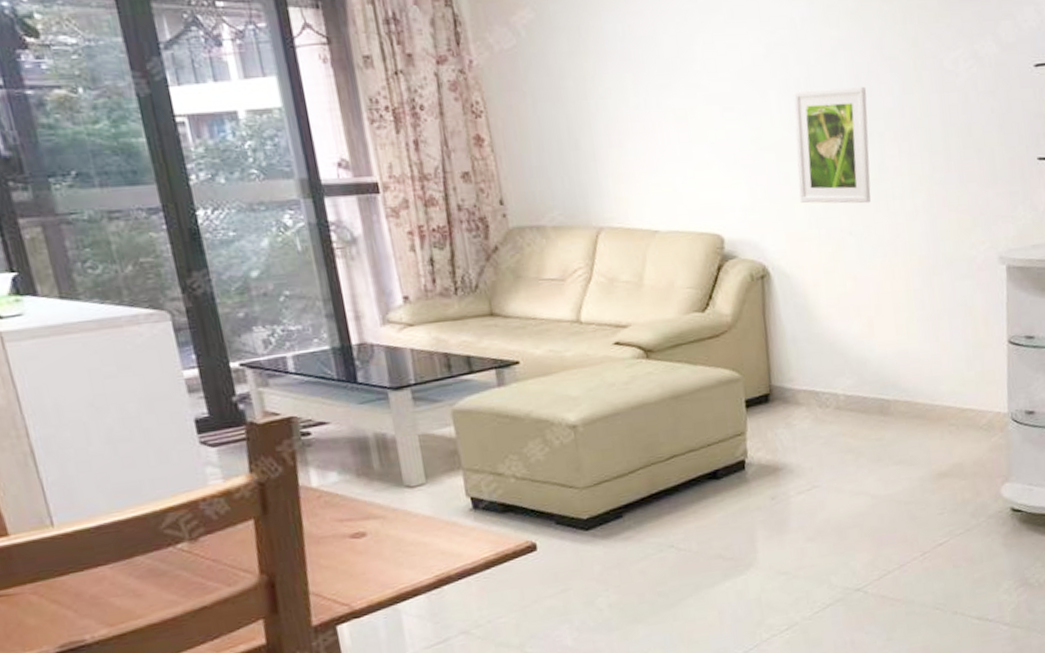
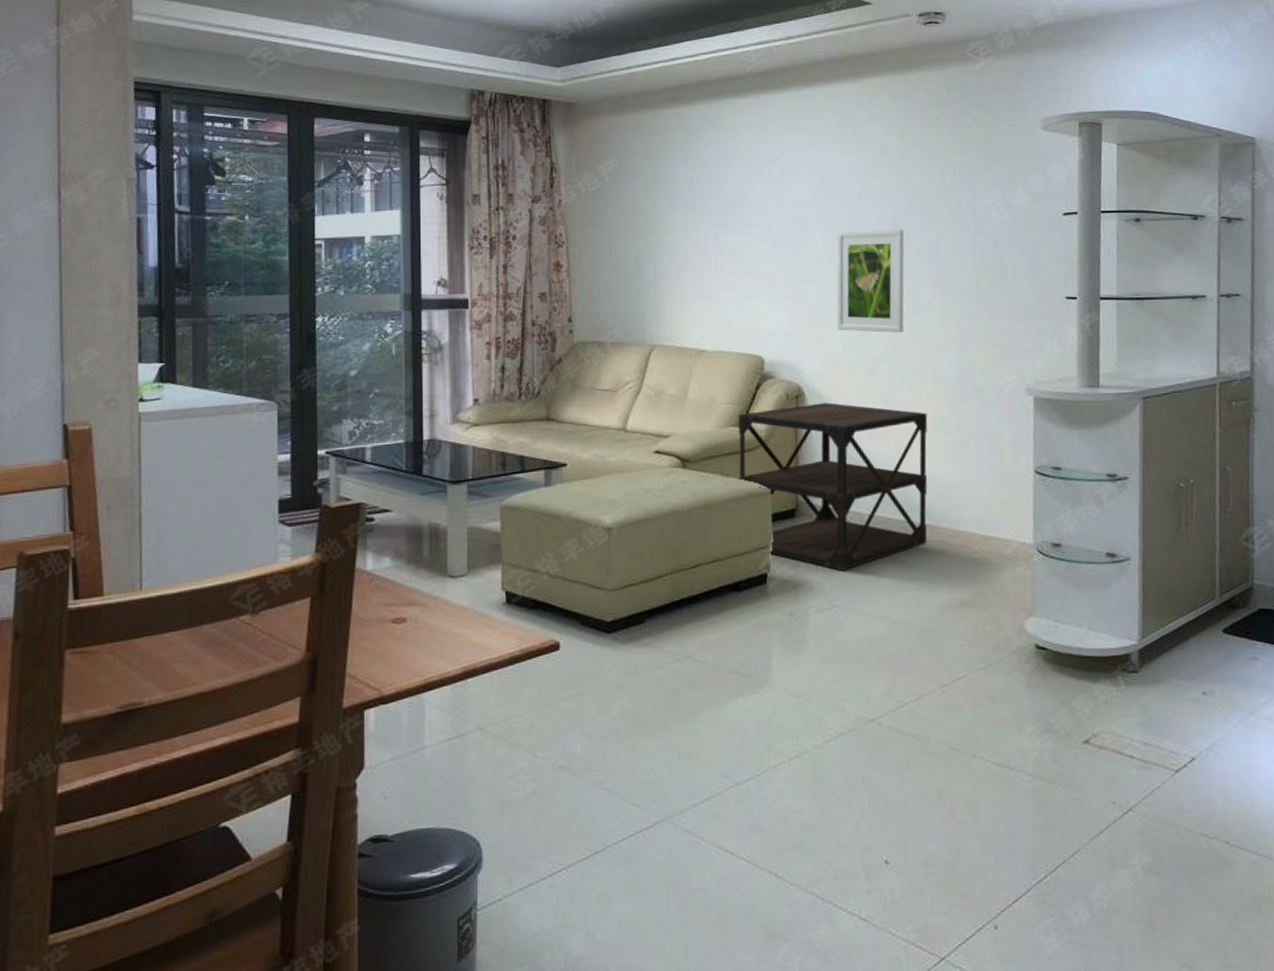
side table: none [701,281,904,452] -> present [738,403,928,571]

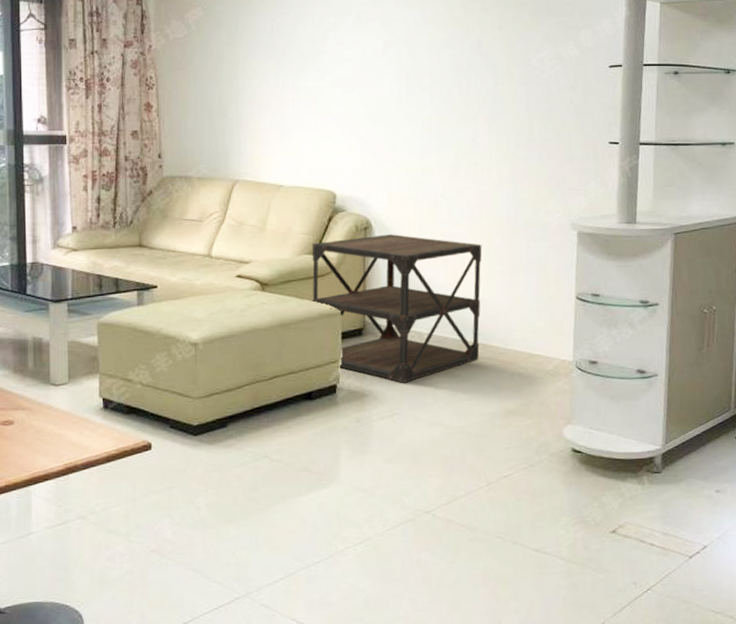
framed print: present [836,230,905,333] -> none [402,78,465,173]

